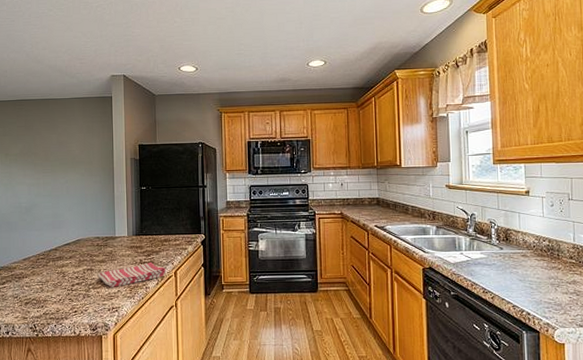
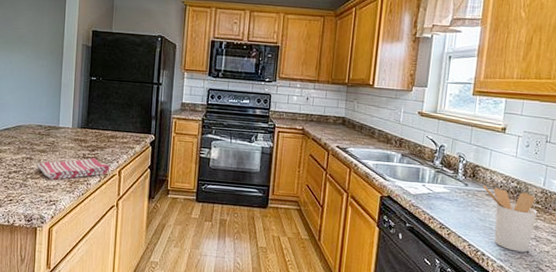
utensil holder: none [517,247,572,308] -> present [483,185,537,252]

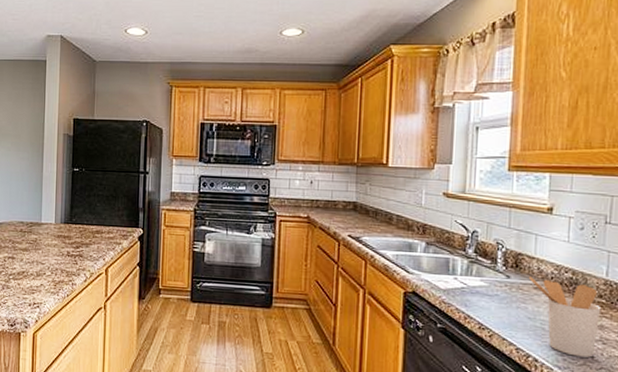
dish towel: present [37,158,110,180] -> none [19,255,96,280]

